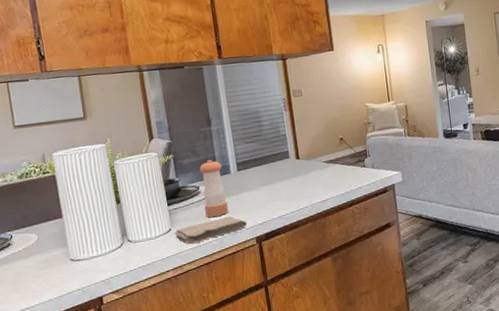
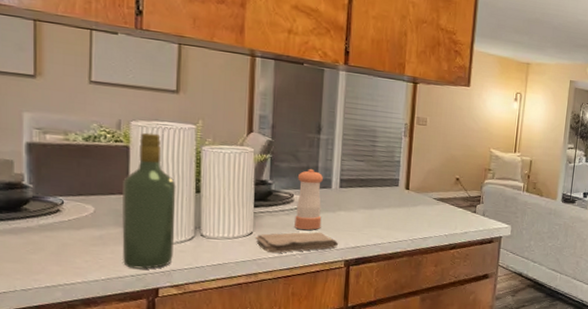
wine bottle: none [56,159,109,283] -> present [121,132,176,269]

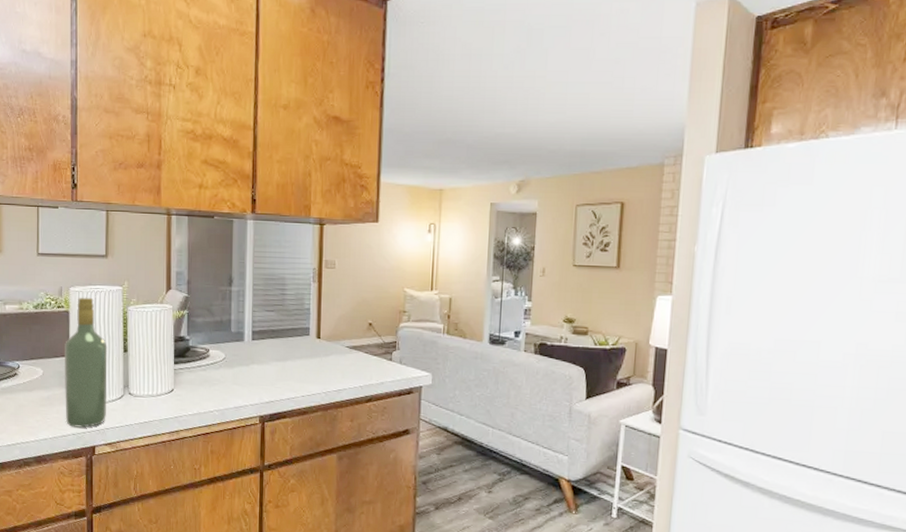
washcloth: present [255,232,338,254] -> none [176,387,252,410]
pepper shaker: present [294,168,323,230] -> none [211,322,236,385]

